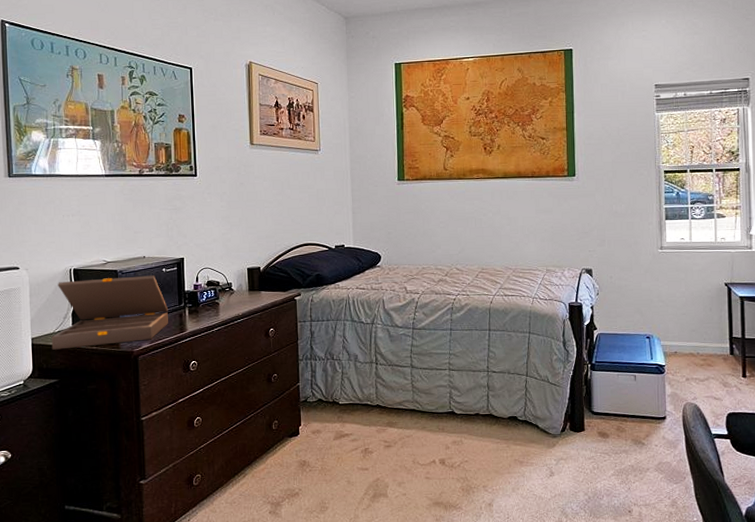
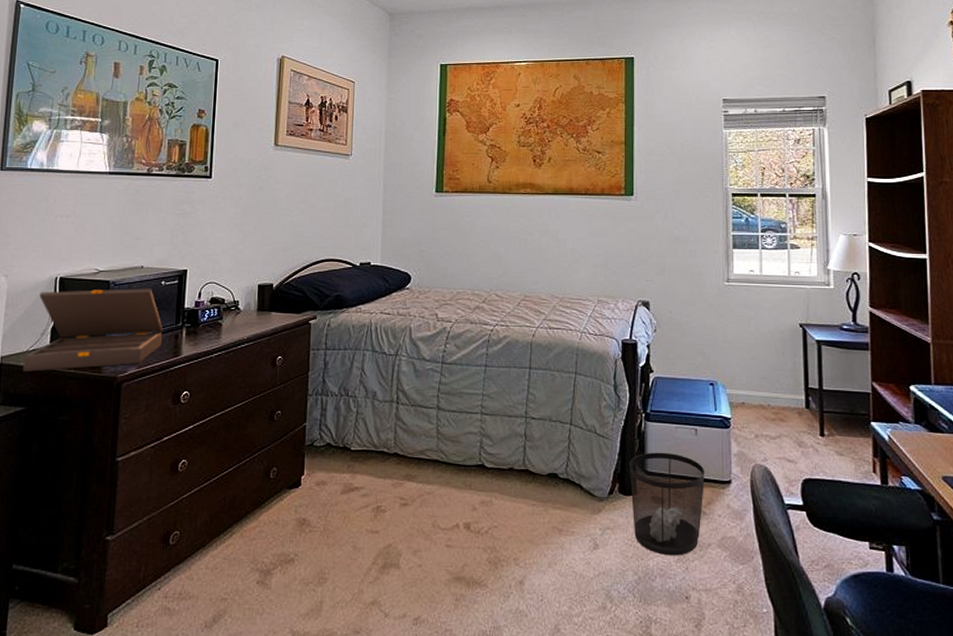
waste bin: none [578,395,644,479] -> present [629,452,705,556]

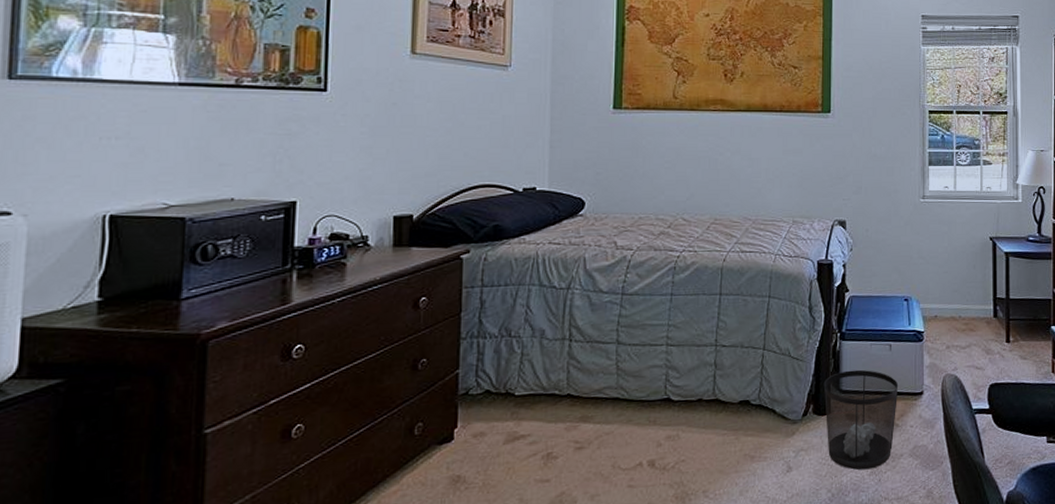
jewelry box: present [22,288,164,372] -> none [57,225,265,335]

